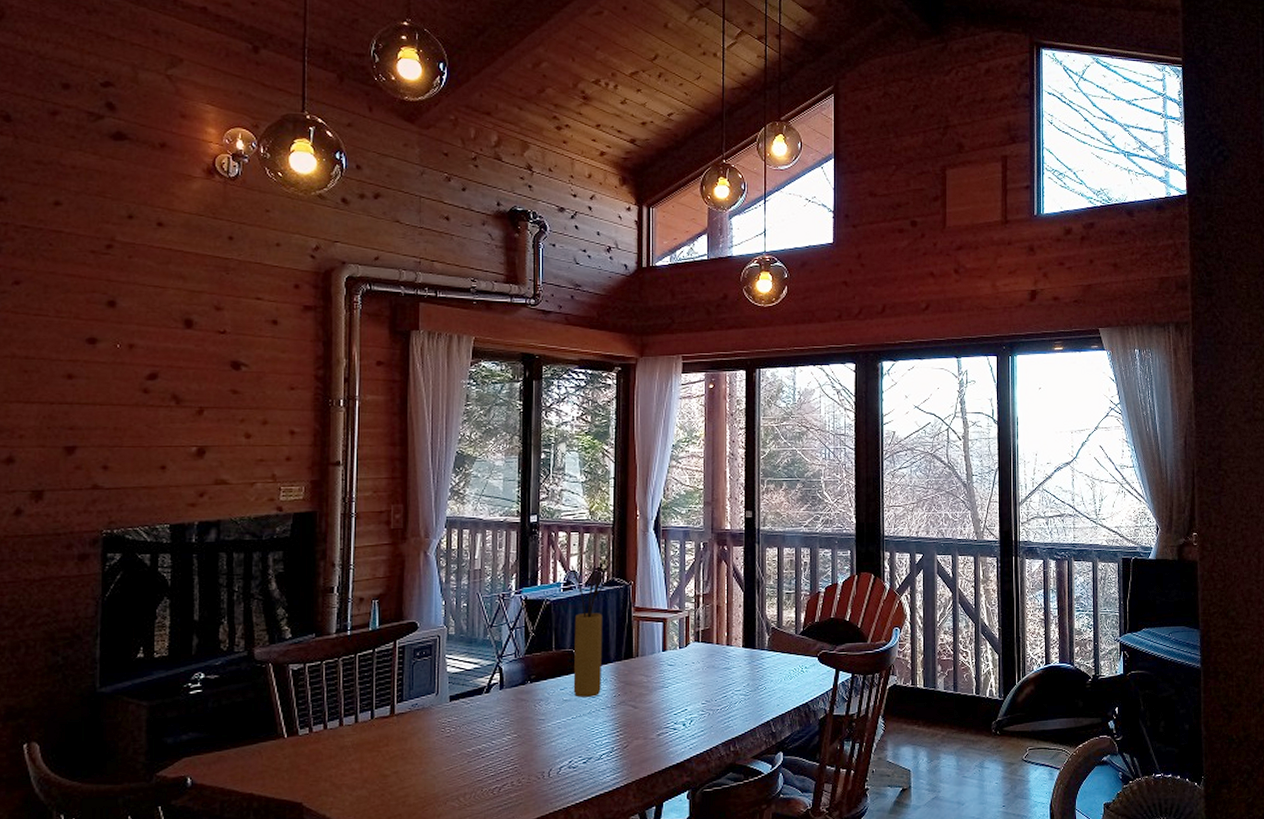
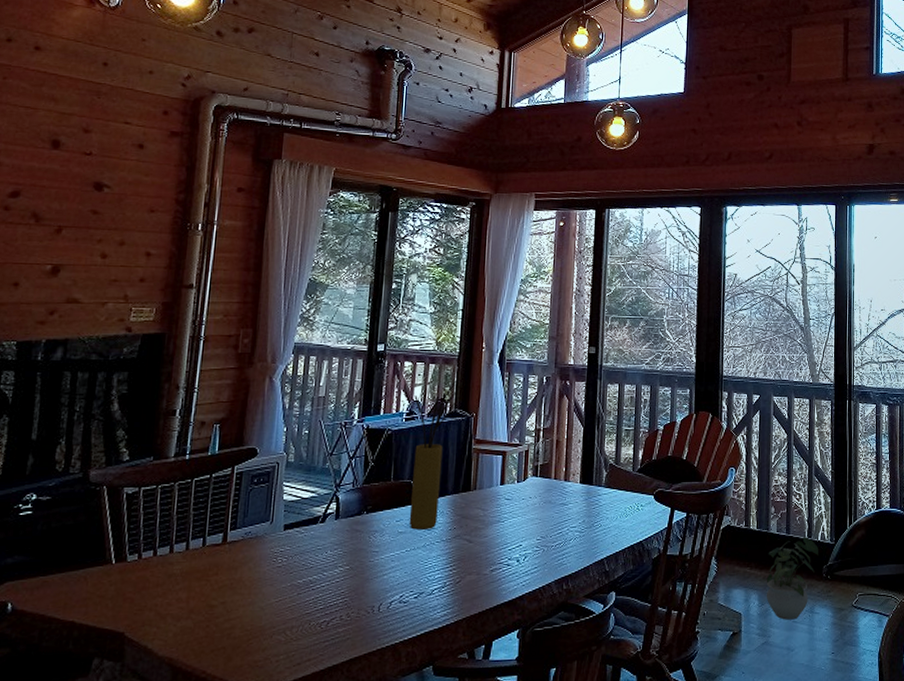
potted plant: none [934,694,987,775] -> present [766,537,818,620]

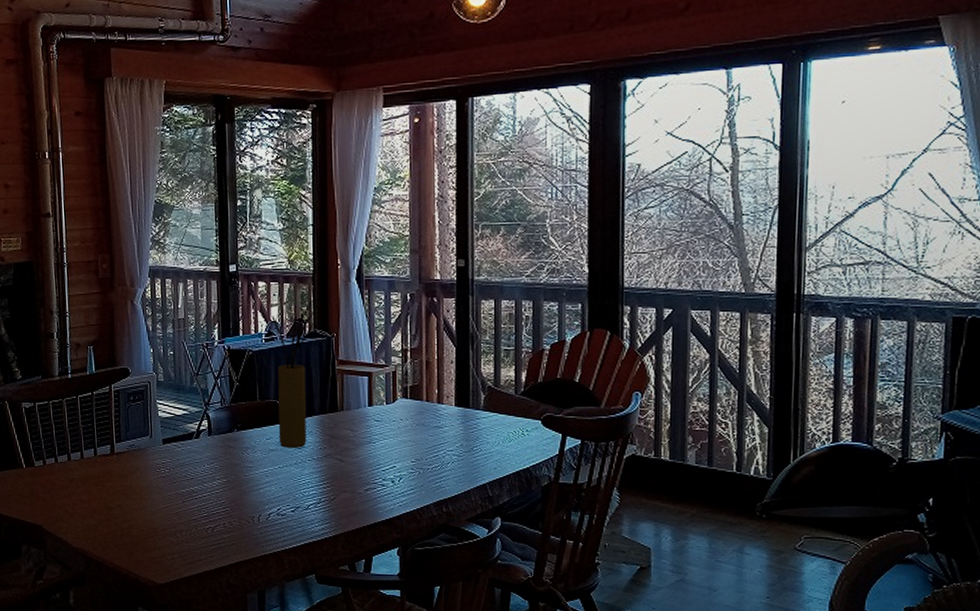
potted plant: present [766,537,818,620] -> none [681,470,750,559]

